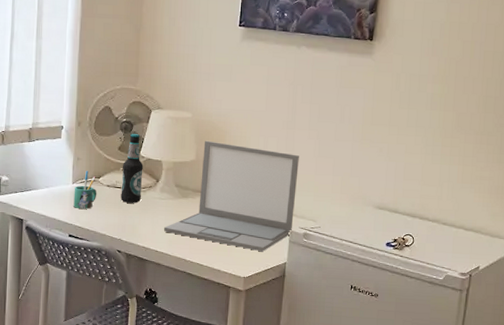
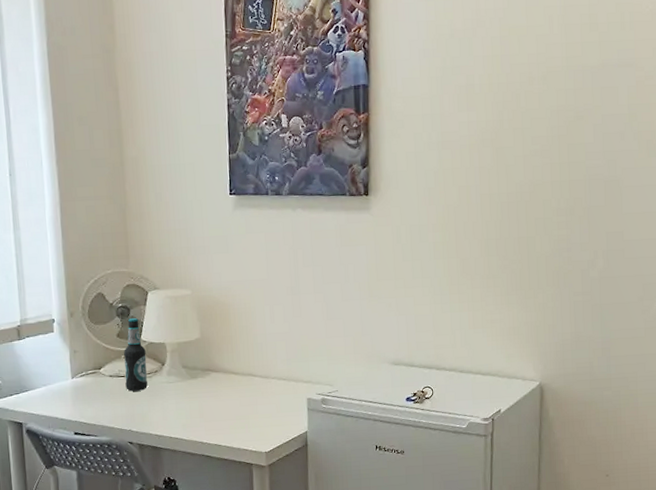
mug: present [73,170,97,209] -> none [74,362,100,404]
laptop: present [163,140,299,252] -> none [175,316,310,424]

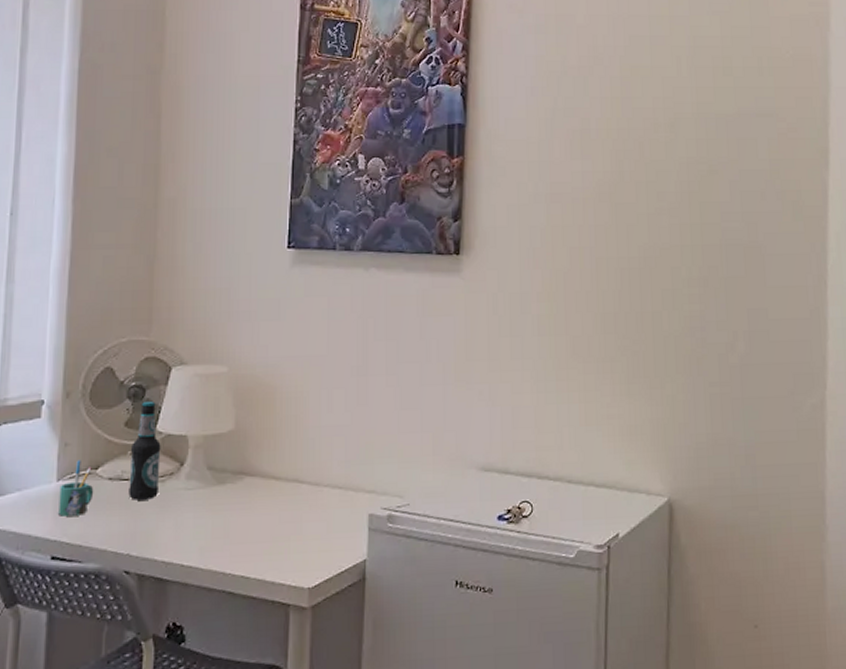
mug: none [74,362,100,404] -> present [59,459,94,516]

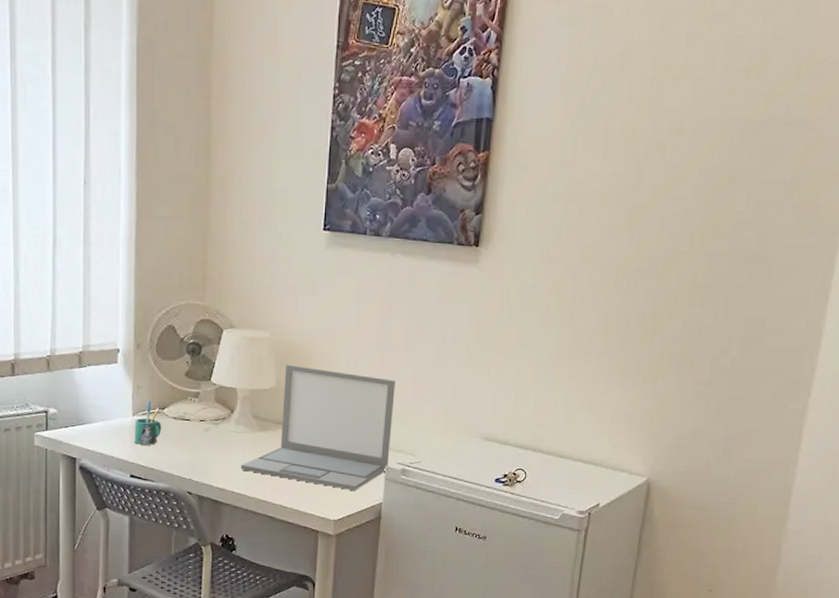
bottle: present [128,402,161,500] -> none [189,357,215,438]
laptop: none [191,401,376,549] -> present [240,364,395,491]

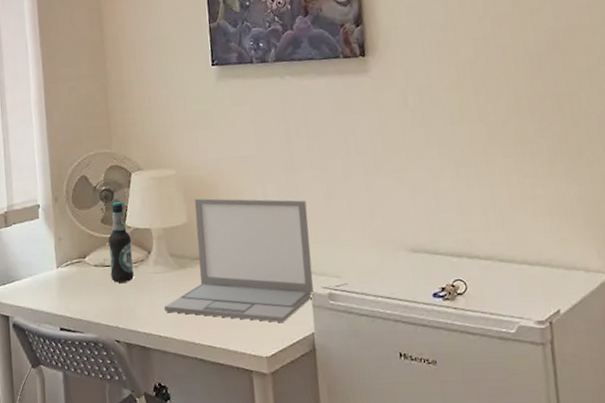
mug: present [135,400,162,445] -> none [59,251,85,296]
bottle: none [189,357,215,438] -> present [108,202,134,283]

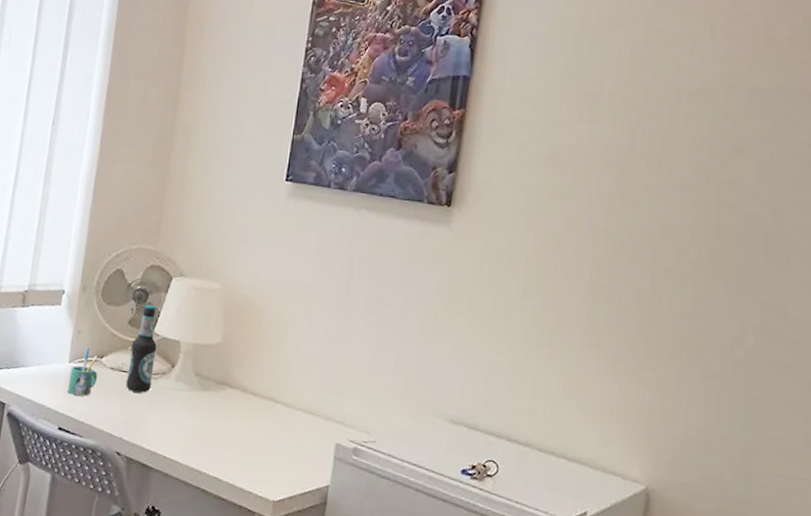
mug: none [59,251,85,296] -> present [68,347,98,396]
laptop: present [164,198,314,323] -> none [175,319,352,469]

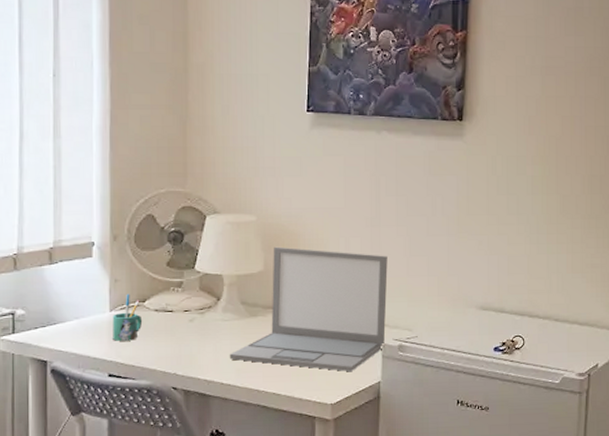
bottle: present [126,305,157,393] -> none [173,245,200,329]
laptop: none [175,319,352,469] -> present [229,246,388,372]

